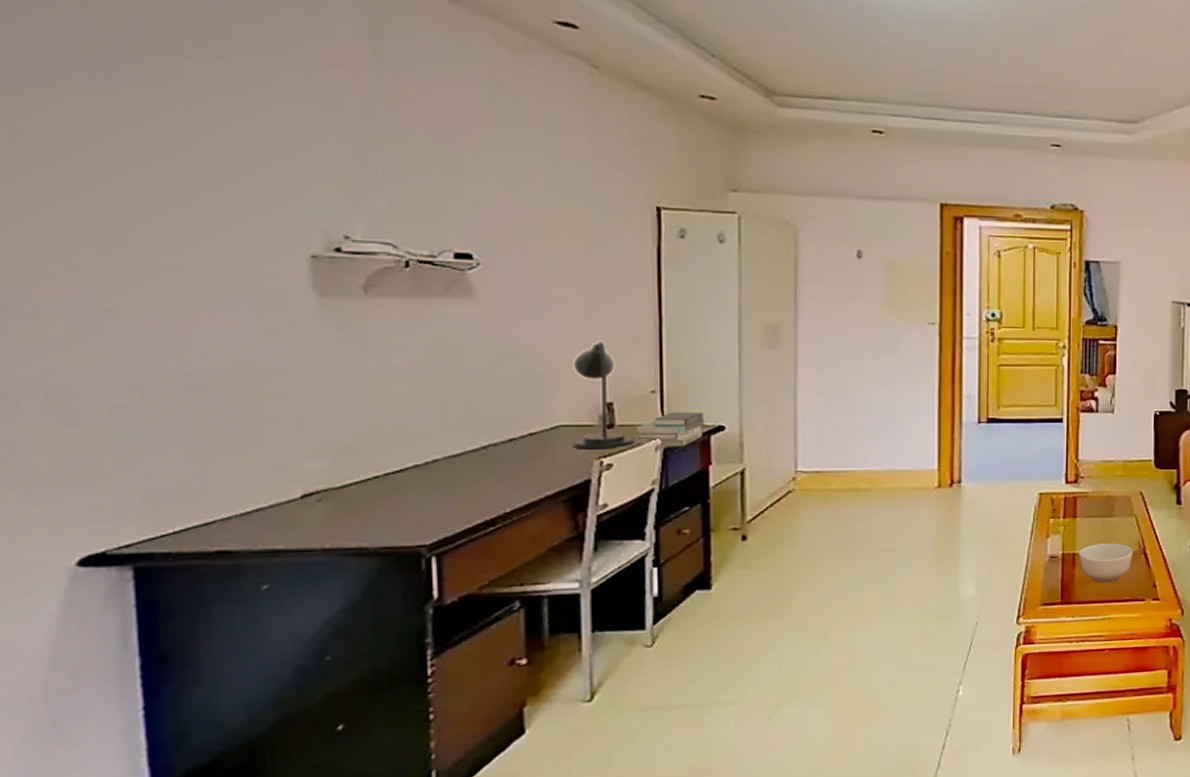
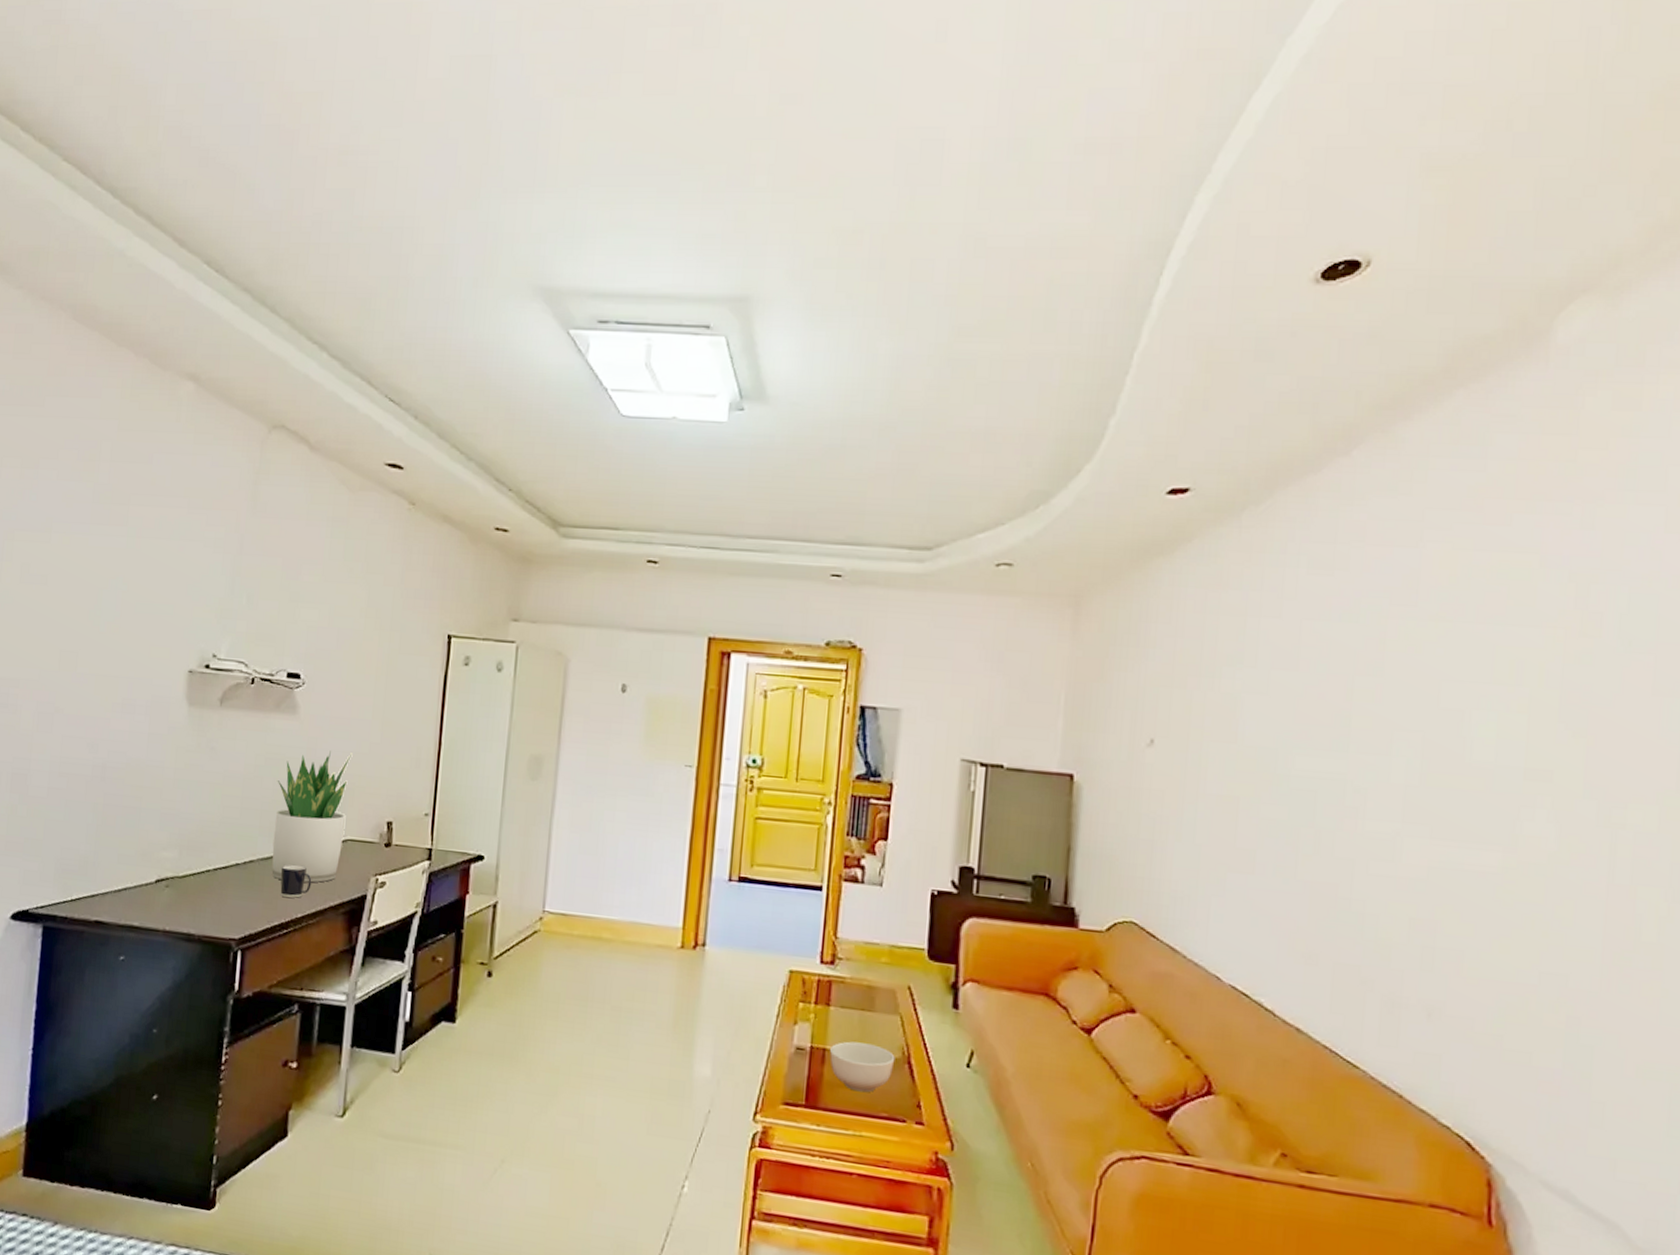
planter: none [457,335,553,476] -> present [272,751,351,883]
mug: none [476,458,520,494] -> present [280,864,312,898]
desk lamp: present [573,342,634,450] -> none [357,762,406,868]
books: present [637,412,705,447] -> none [409,836,468,873]

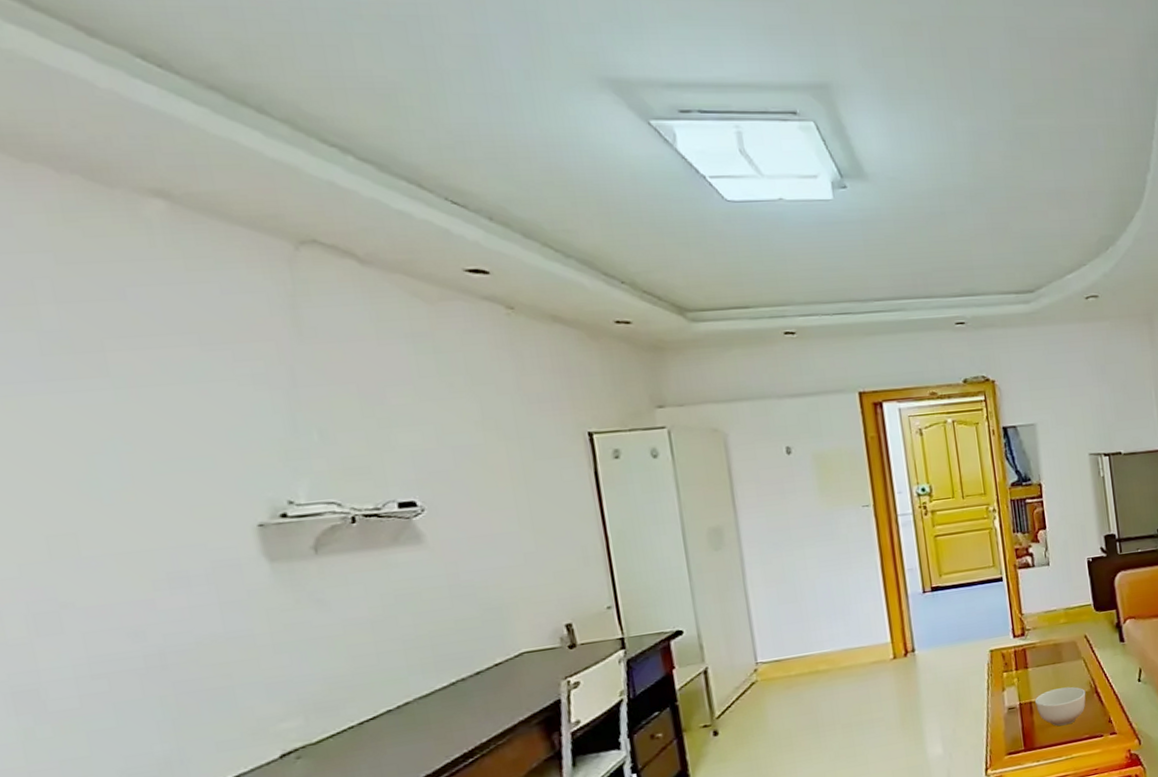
planter: present [272,751,351,883] -> none [416,569,520,713]
mug: present [280,864,312,898] -> none [447,691,491,728]

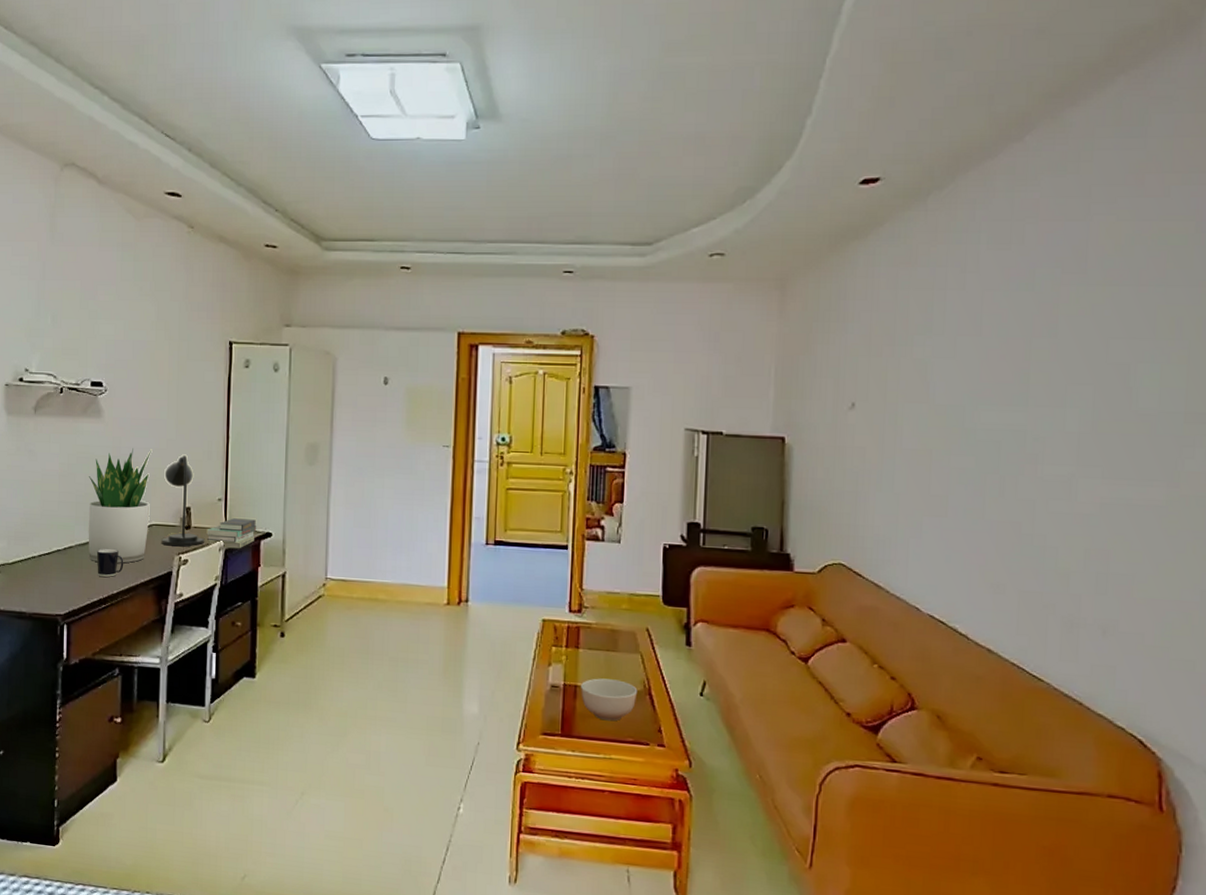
planter: none [416,569,520,713] -> present [88,448,151,564]
mug: none [447,691,491,728] -> present [96,548,124,578]
desk lamp: none [528,567,597,673] -> present [161,455,204,547]
books: none [598,620,663,660] -> present [206,518,257,549]

